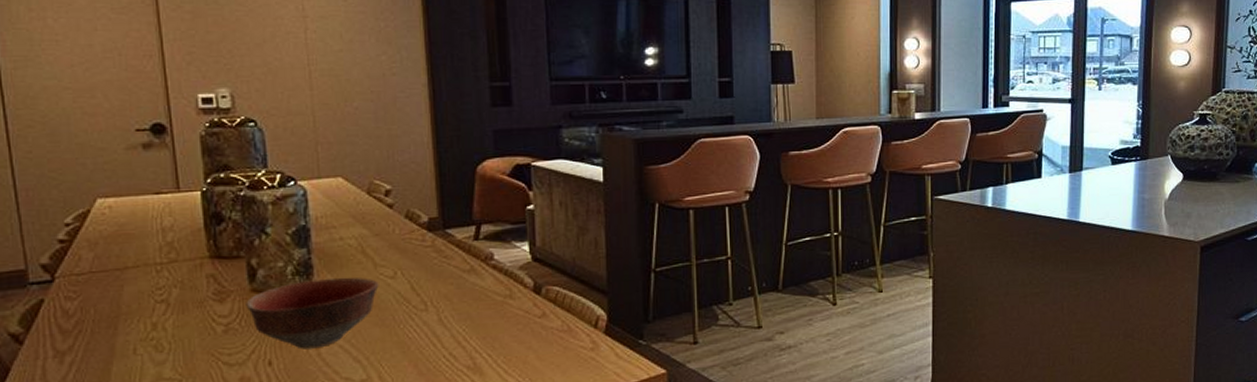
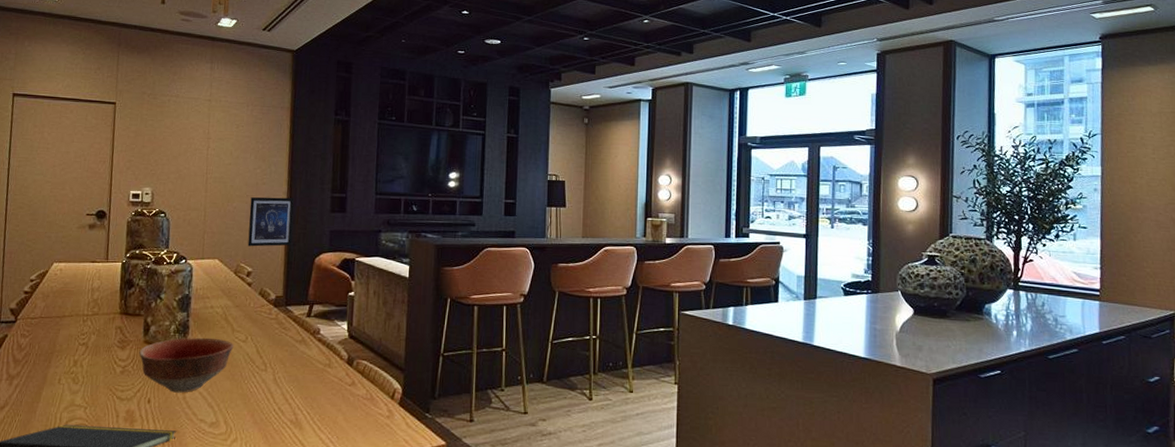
wall art: none [377,91,443,158] -> present [247,197,294,247]

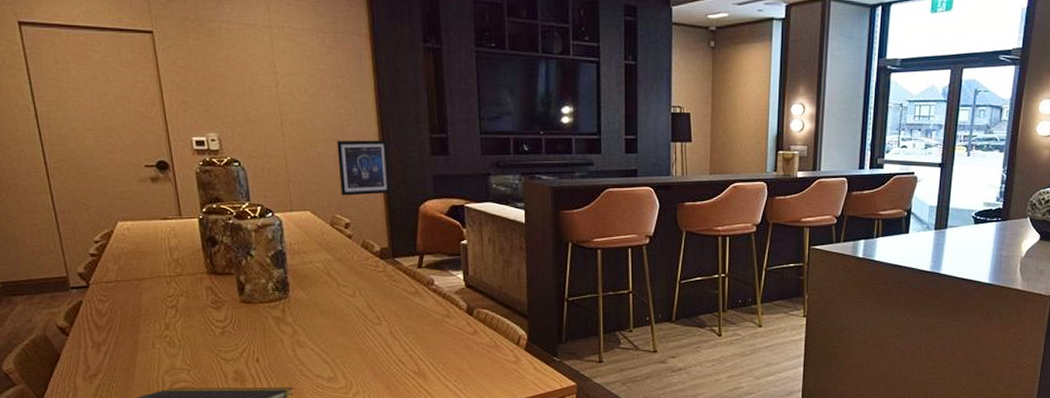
bowl: present [139,337,234,393] -> none [237,294,342,351]

